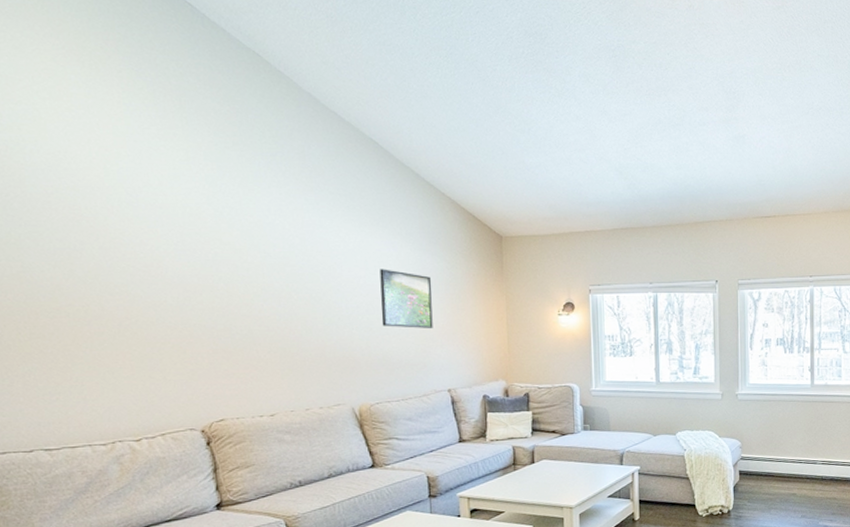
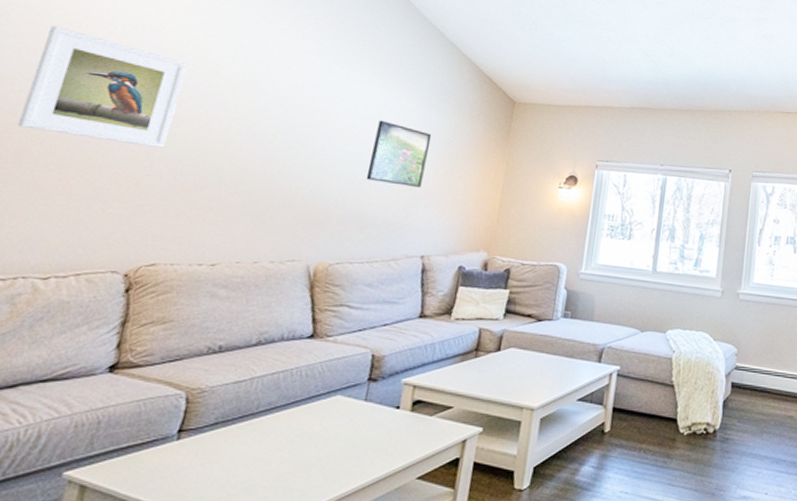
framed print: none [54,211,196,317] -> present [18,25,188,148]

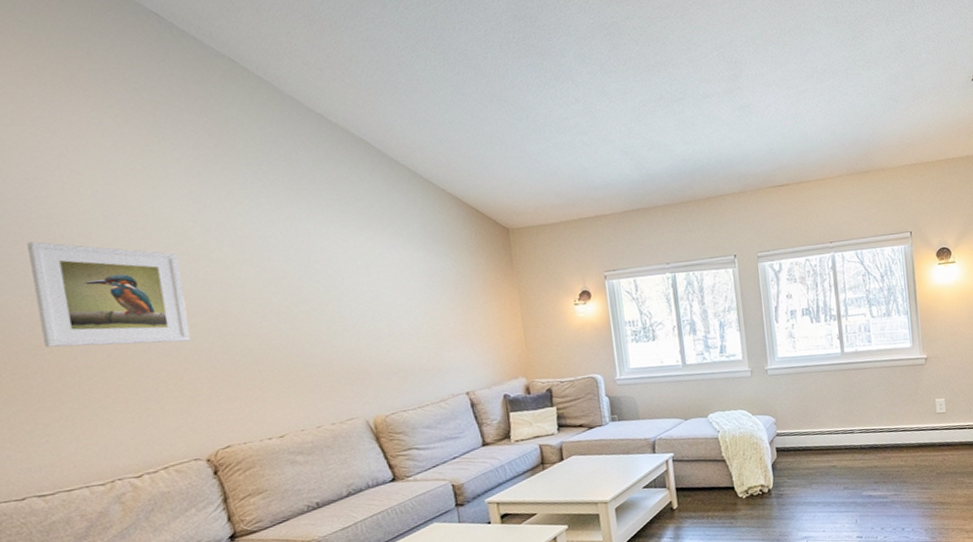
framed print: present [366,120,432,187] -> none [383,273,445,333]

